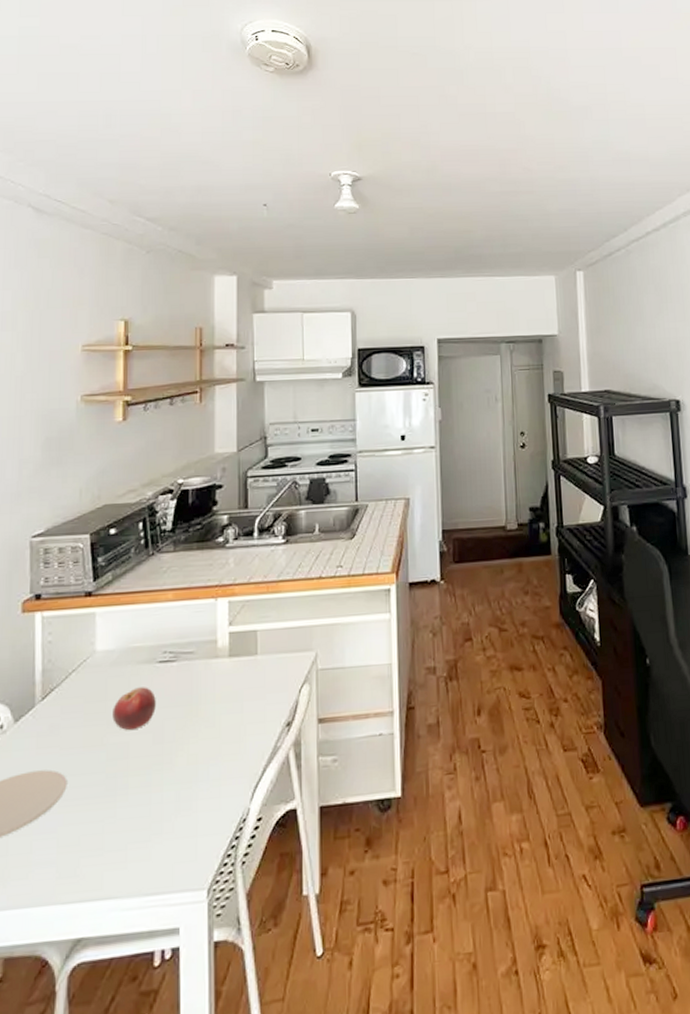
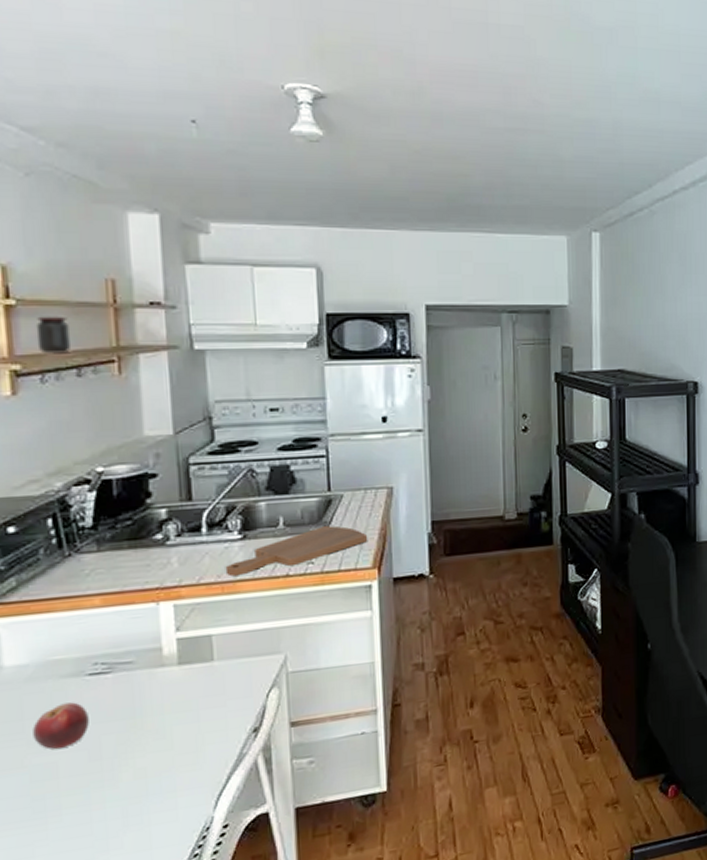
jar: none [144,357,168,388] -> present [35,316,72,354]
cutting board: none [270,532,388,577] -> present [225,525,368,577]

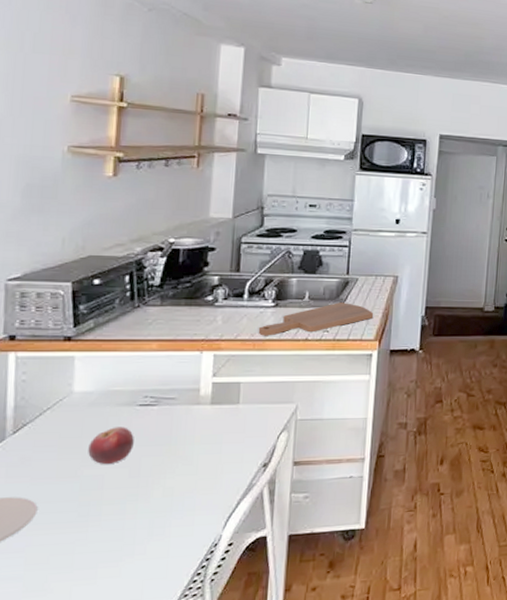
jar: present [35,316,72,354] -> none [138,117,165,148]

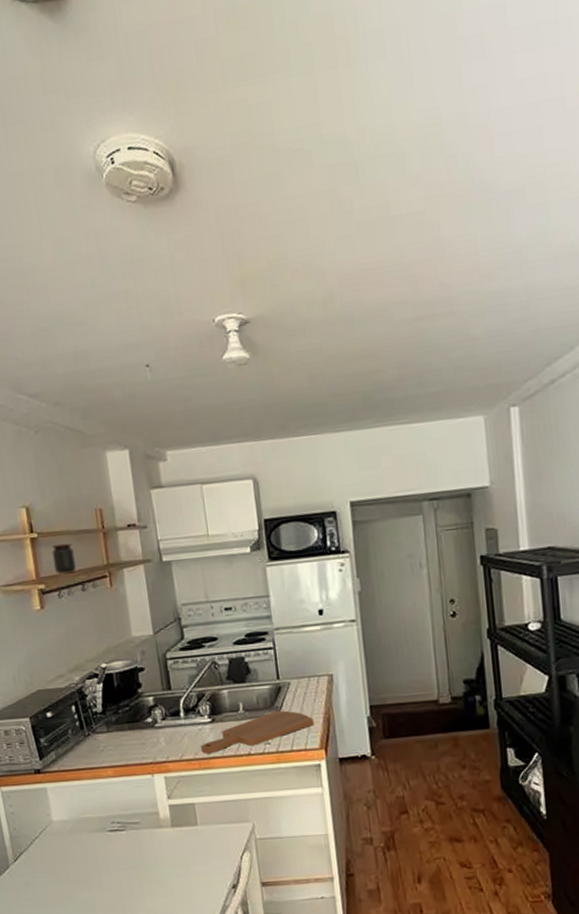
fruit: present [88,427,134,464] -> none [75,852,113,888]
jar: none [138,117,165,148] -> present [51,542,77,575]

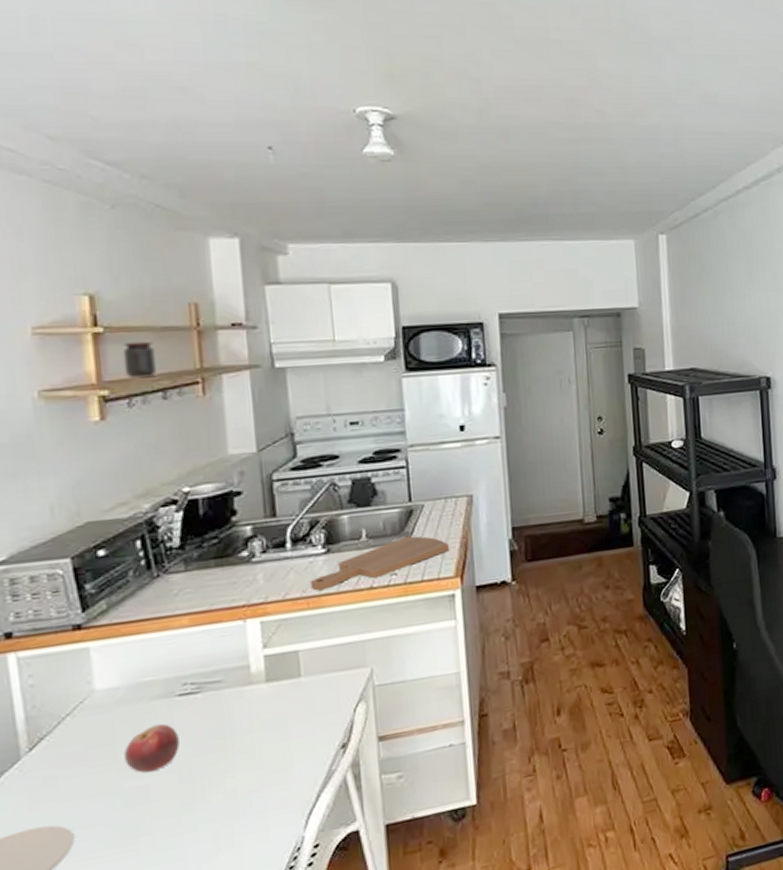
fruit: none [75,852,113,888] -> present [124,723,180,773]

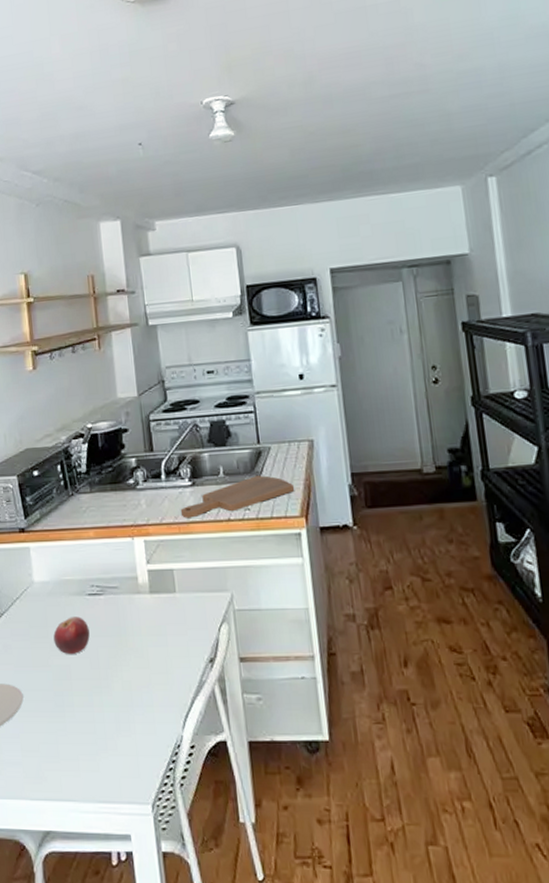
jar: present [122,341,157,379] -> none [46,307,68,337]

